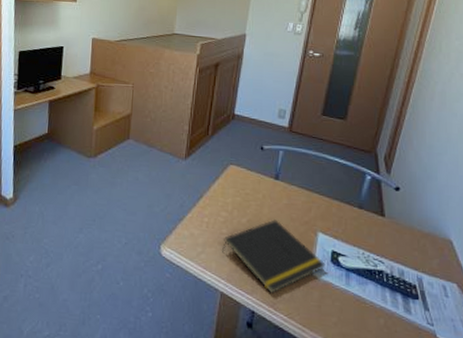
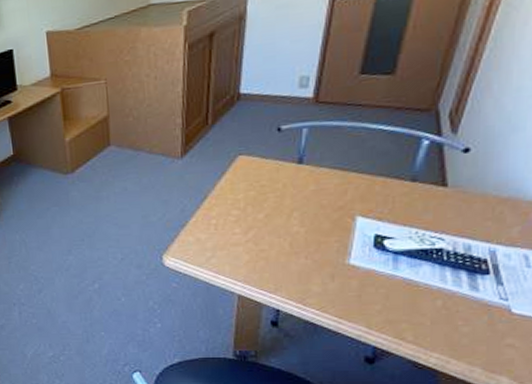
notepad: present [222,219,326,293] -> none [236,209,367,289]

